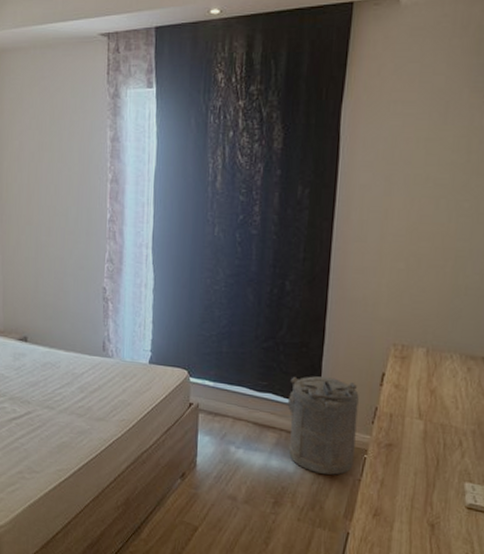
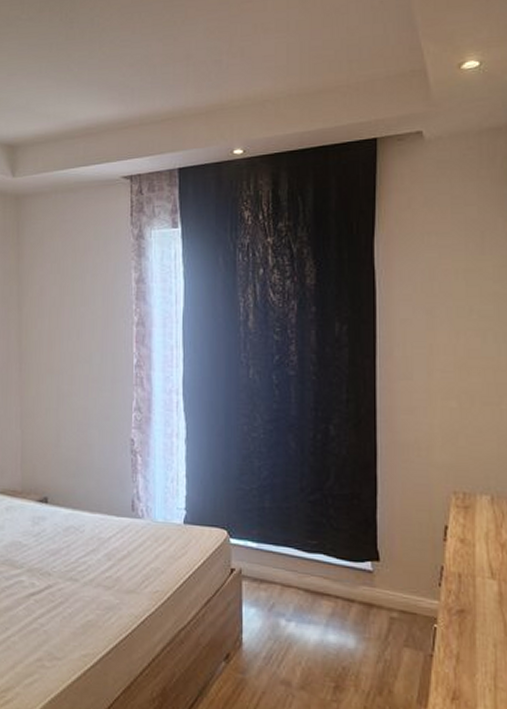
laundry hamper: present [287,376,359,475] -> none [341,532,422,650]

